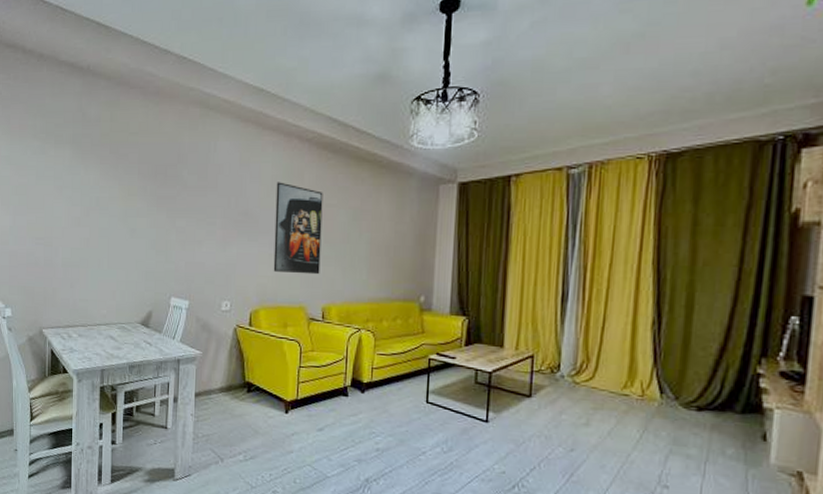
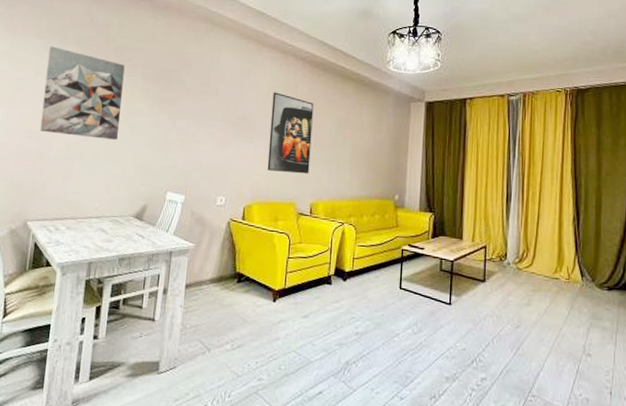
wall art: none [45,147,120,244] -> present [40,46,125,140]

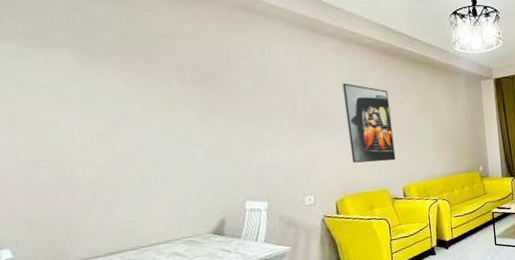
wall art: present [40,46,125,140] -> none [29,51,167,159]

